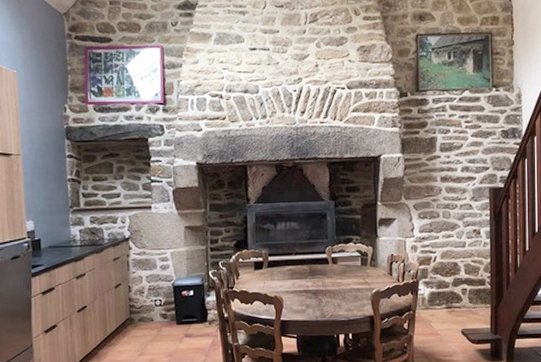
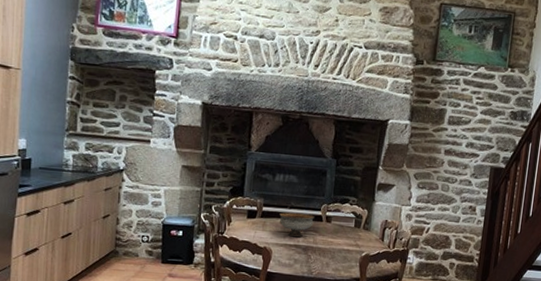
bowl: none [285,258,320,283] -> present [279,212,314,238]

